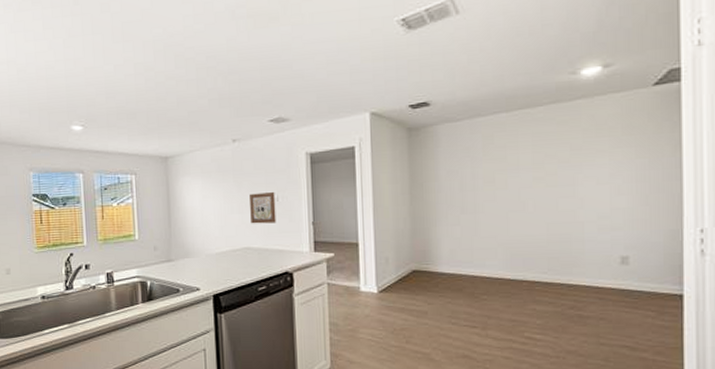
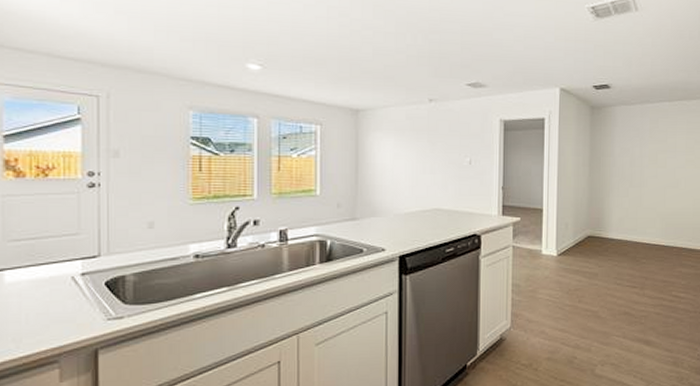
wall art: present [250,192,276,224] -> none [443,155,468,186]

